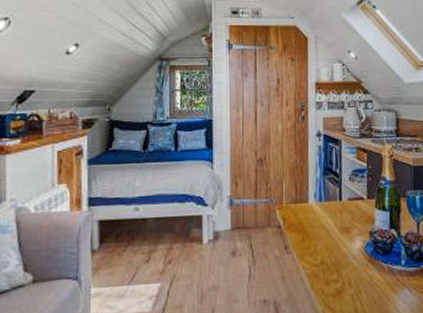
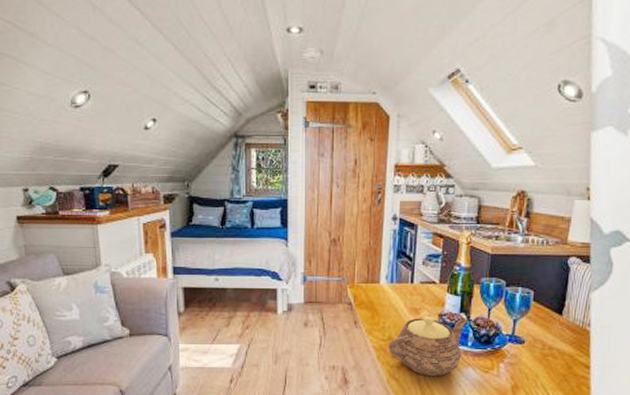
teapot: none [322,234,399,303] -> present [389,317,468,377]

